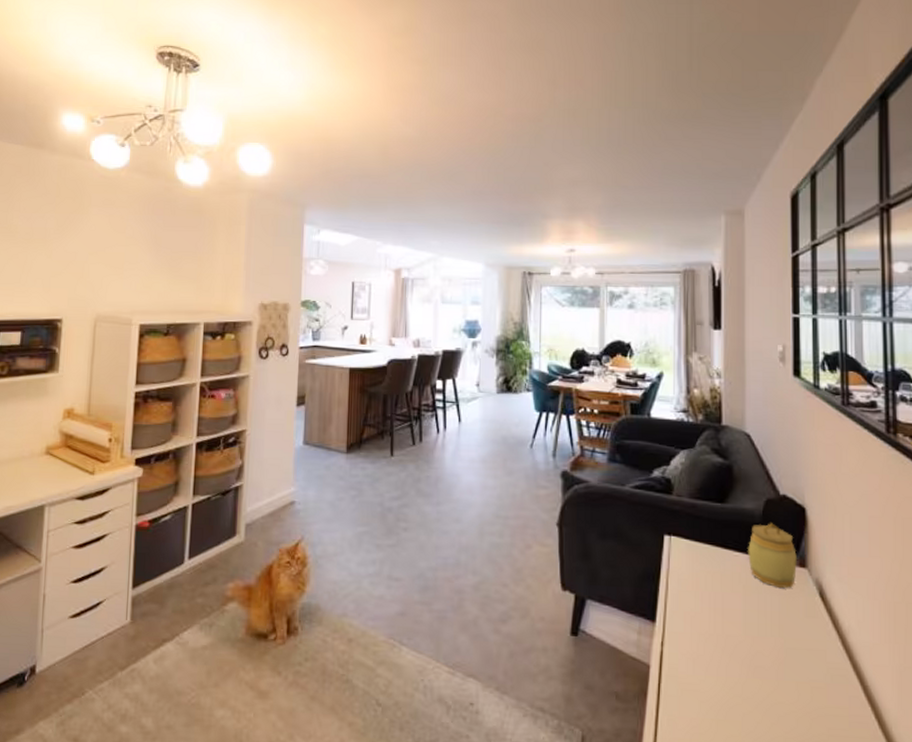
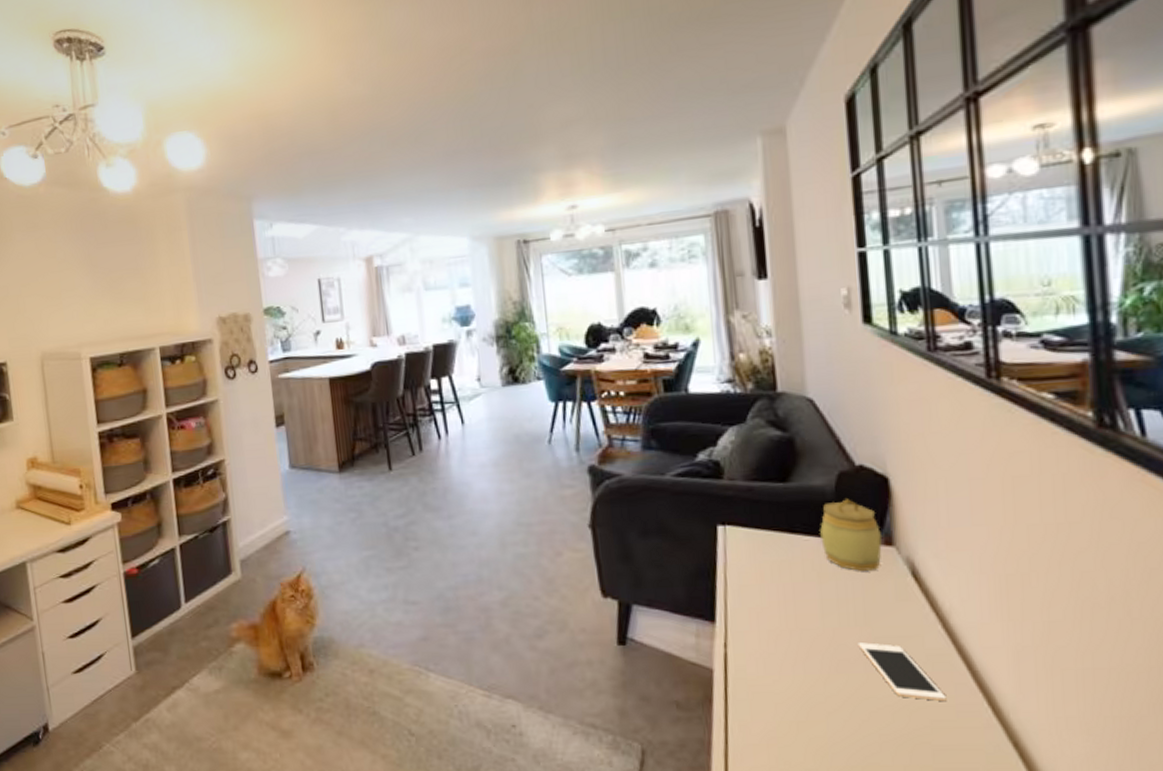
cell phone: none [772,652,842,711] -> present [857,642,947,701]

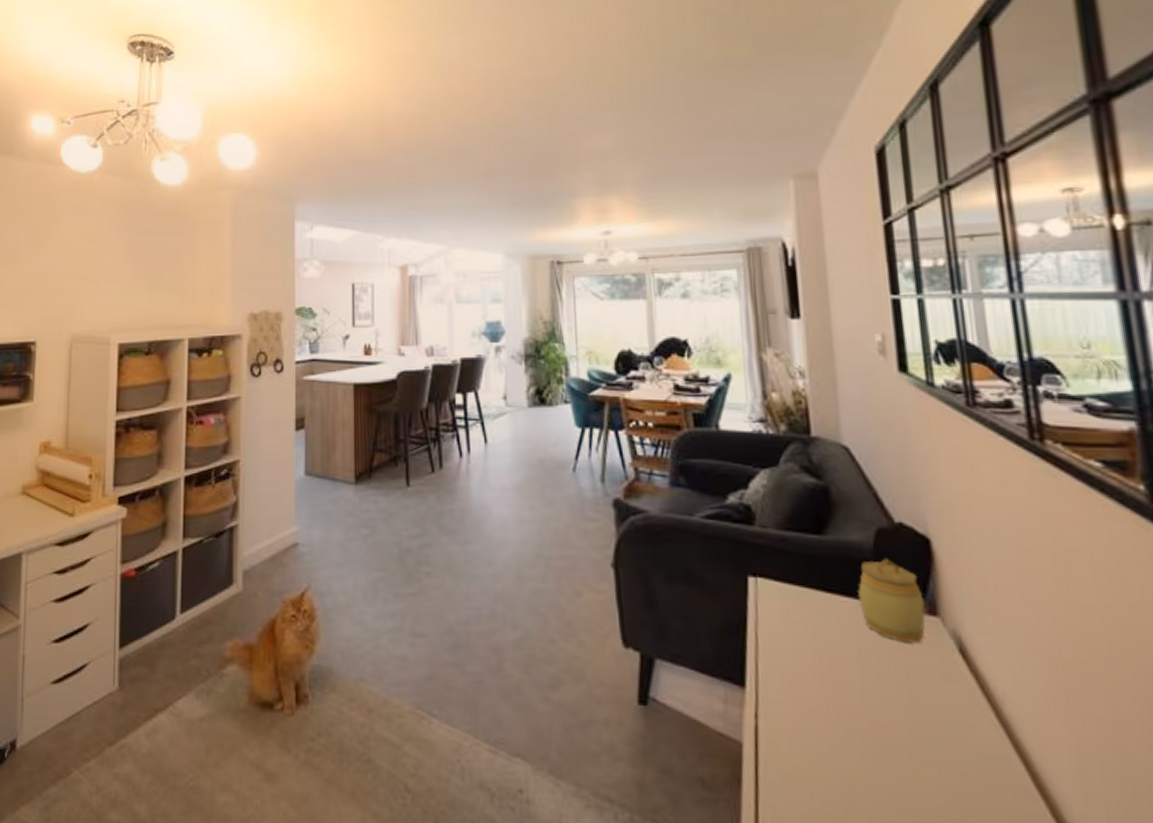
cell phone: present [857,642,947,701] -> none [902,726,1004,806]

